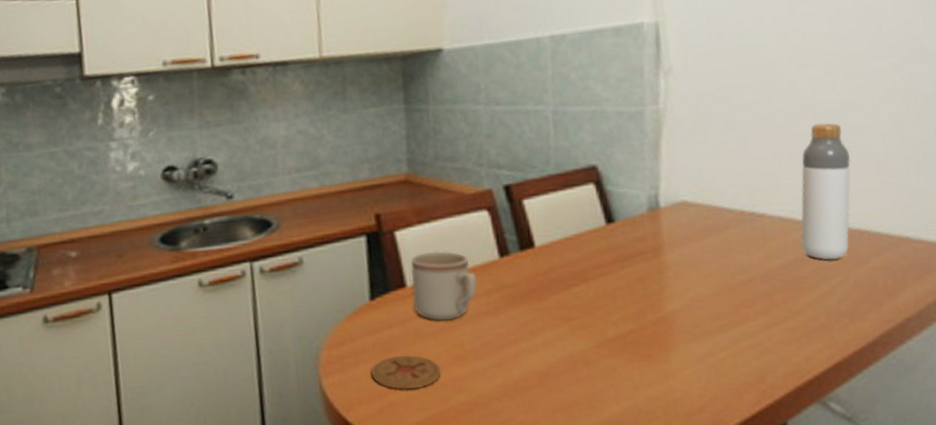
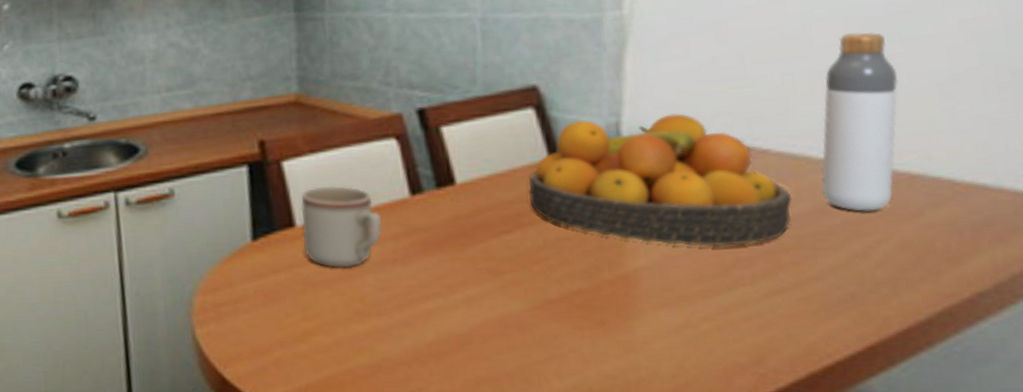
coaster: present [371,355,442,390] -> none [253,306,337,347]
fruit bowl: none [591,186,781,292] -> present [529,113,792,248]

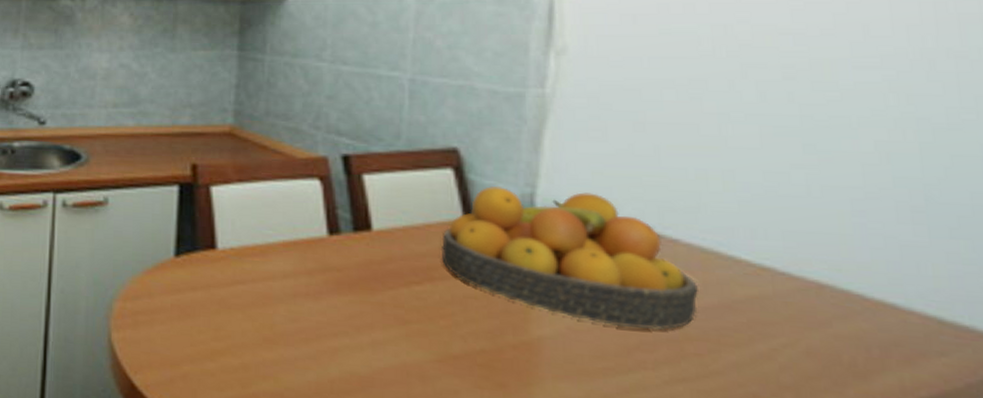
mug: present [301,185,382,269] -> none [222,214,298,296]
bottle: present [820,32,899,212] -> none [728,138,812,315]

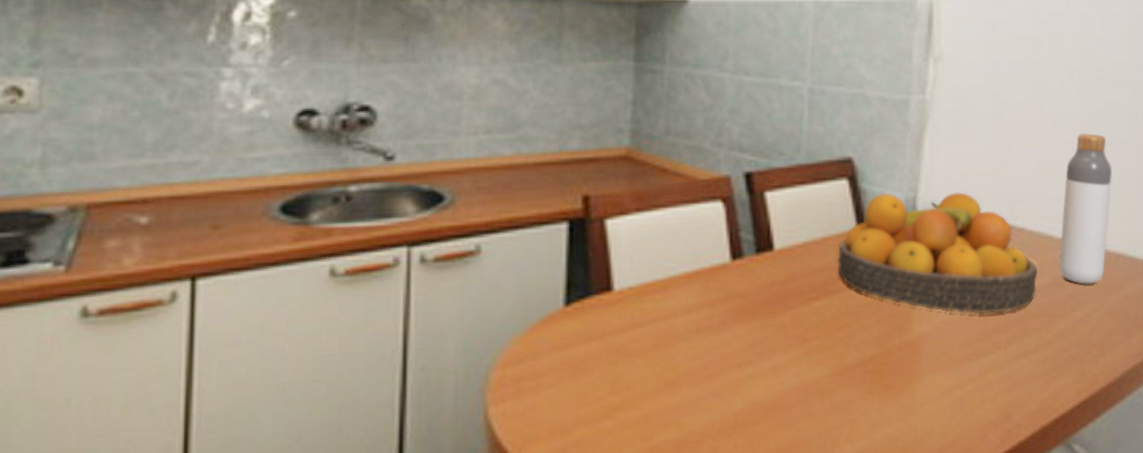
bottle: none [728,138,812,315] -> present [1058,132,1113,284]

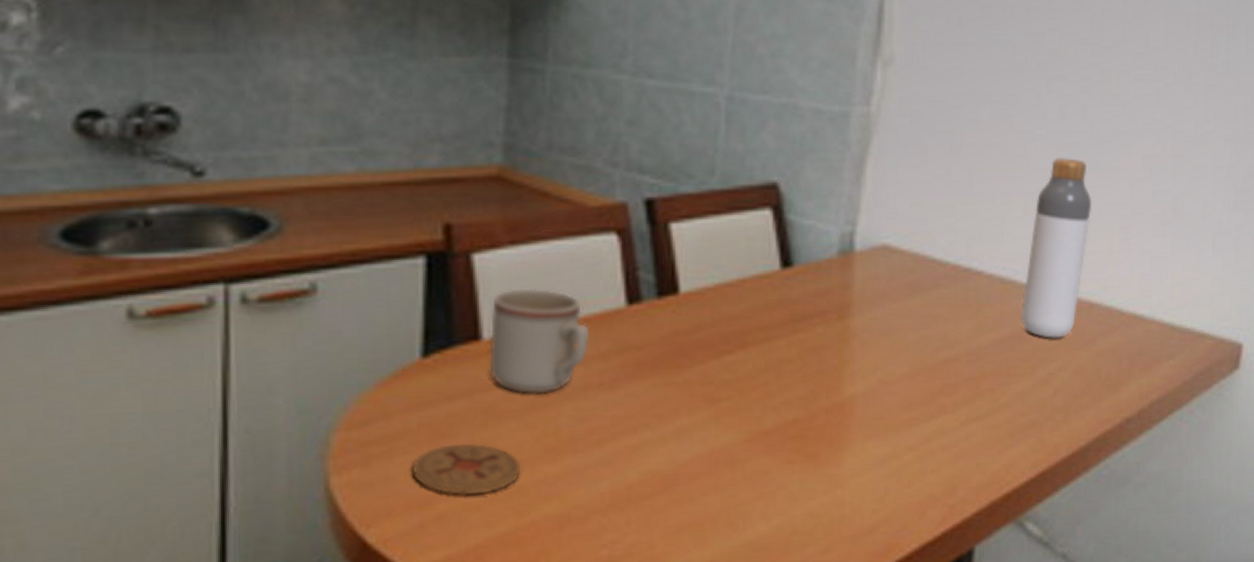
coaster: none [556,378,646,424] -> present [412,443,522,496]
mug: none [619,247,700,336] -> present [489,288,589,395]
fruit bowl: present [838,192,1038,315] -> none [757,225,995,373]

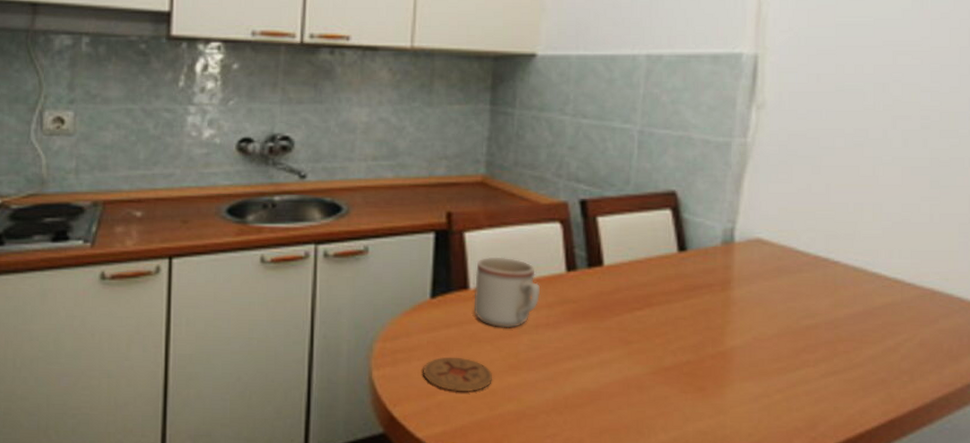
bottle: present [1020,156,1092,339] -> none [871,177,933,316]

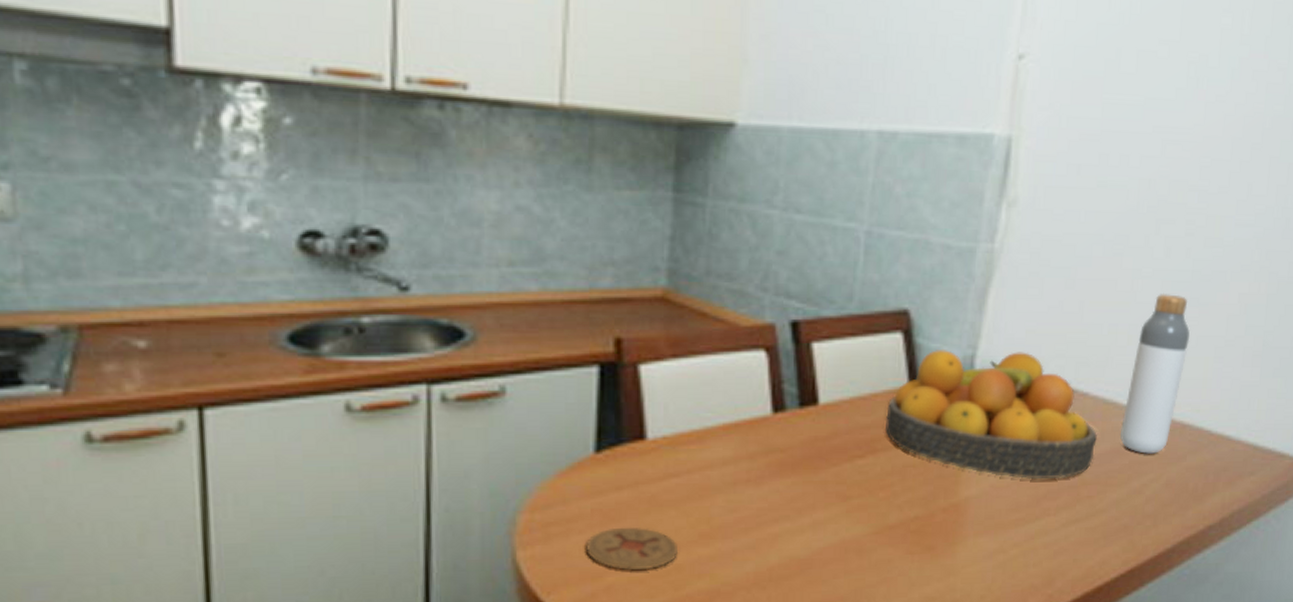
mug: present [474,256,540,328] -> none [653,396,739,488]
fruit bowl: none [660,222,850,335] -> present [886,348,1097,480]
bottle: none [871,177,933,316] -> present [1120,293,1190,454]

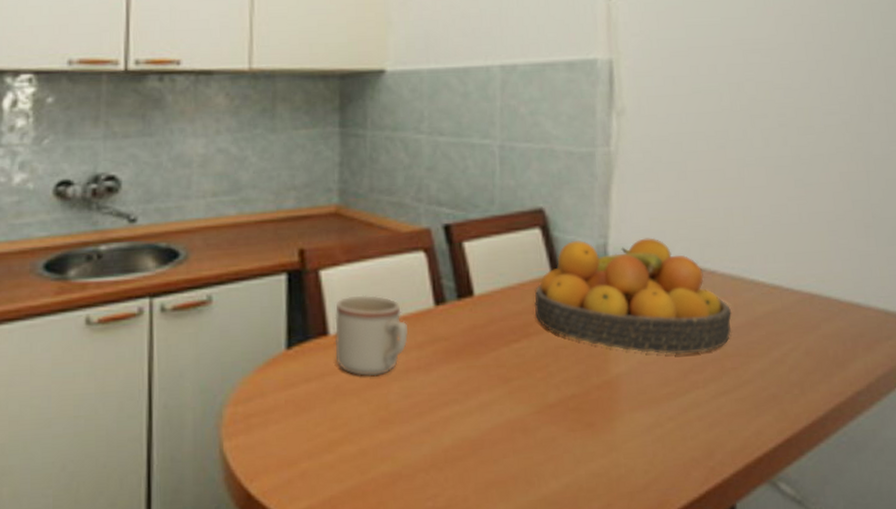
coaster: present [586,527,679,571] -> none [282,415,363,457]
mug: none [653,396,739,488] -> present [335,295,408,377]
bottle: present [1120,293,1190,454] -> none [751,177,802,325]

